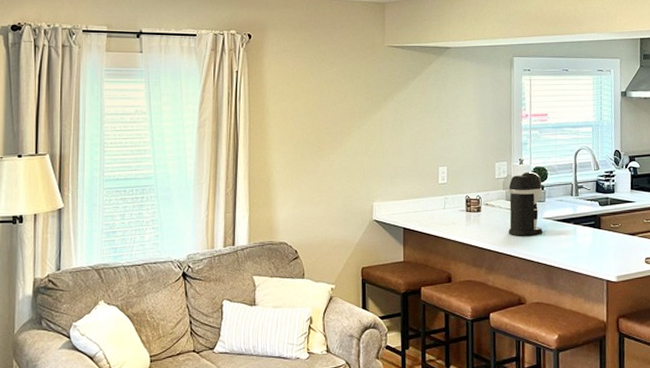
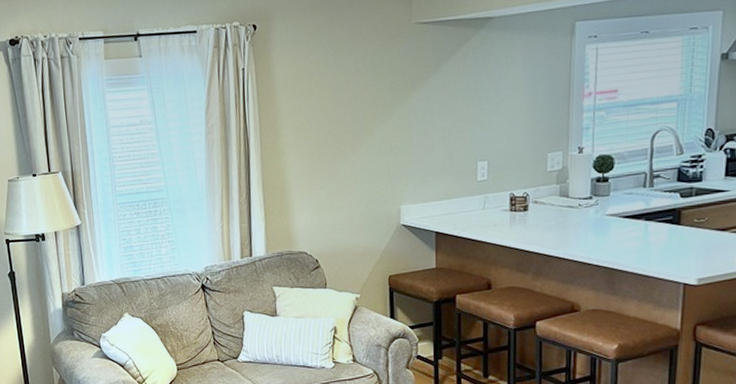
coffee maker: present [508,171,543,236] -> none [561,161,607,237]

